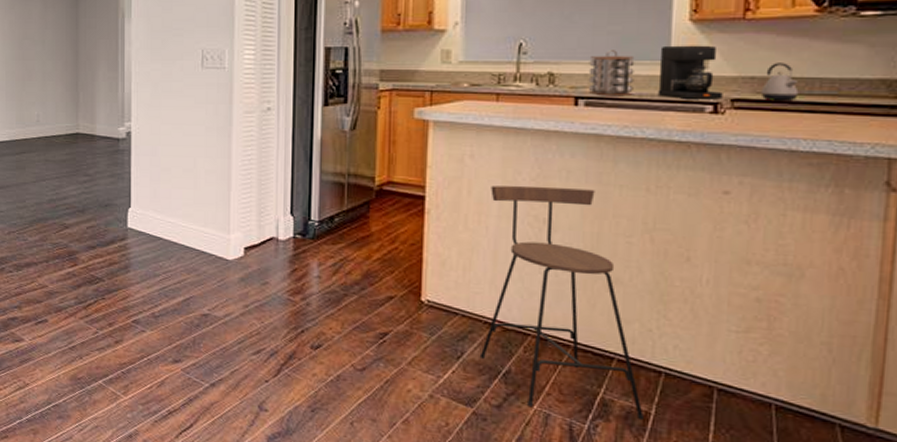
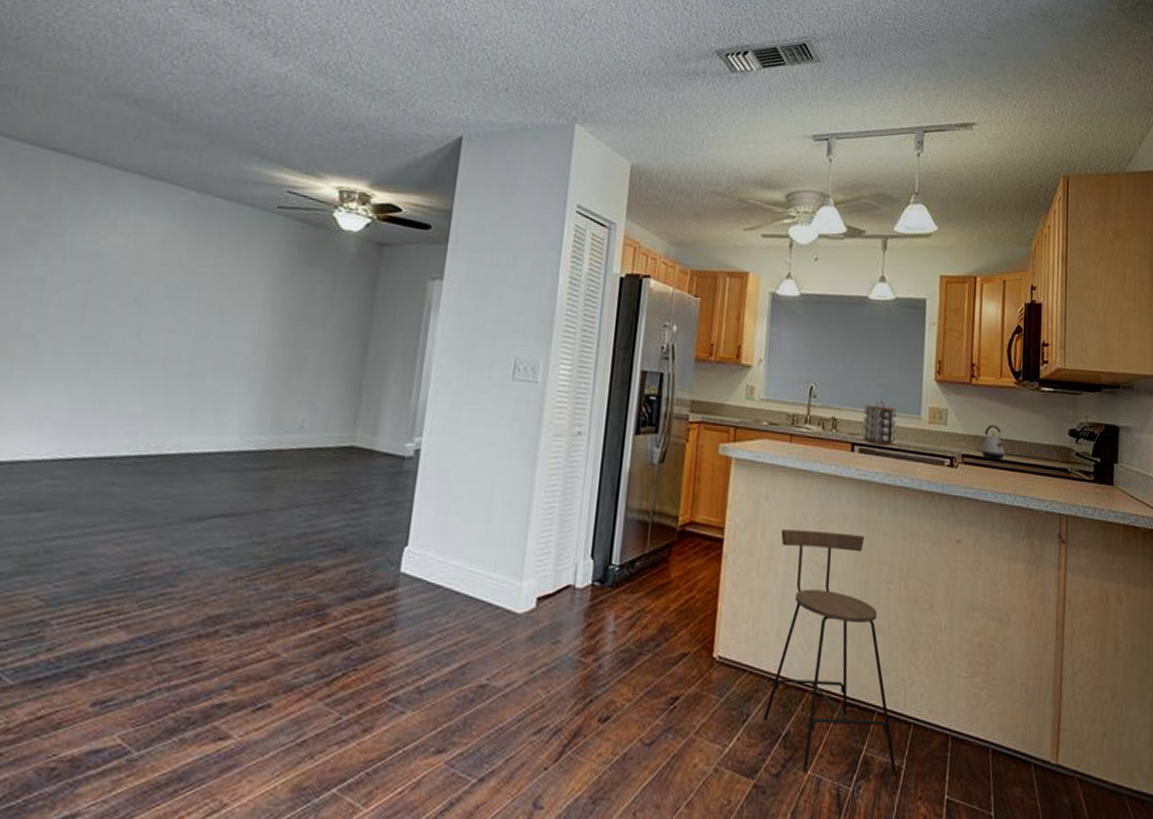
coffee maker: present [657,45,723,99] -> none [912,401,956,454]

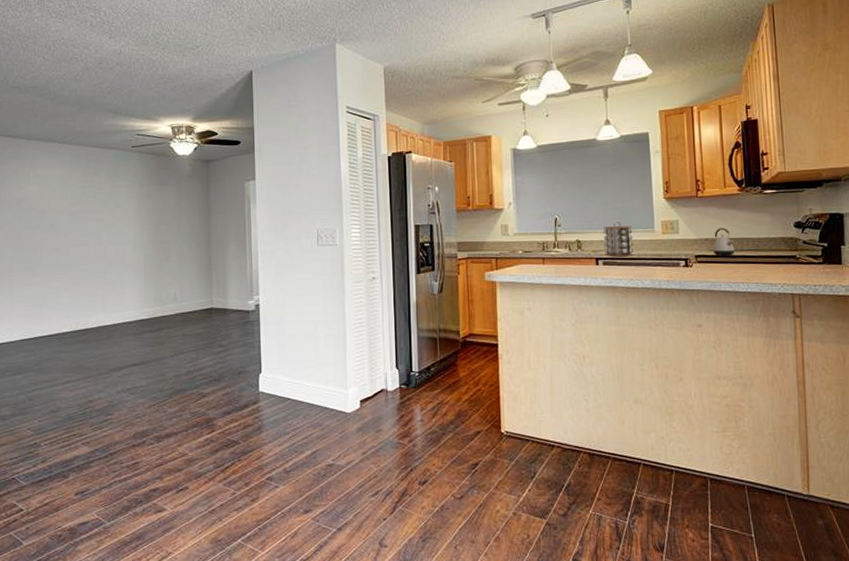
bar stool: present [763,529,897,776] -> none [544,329,665,512]

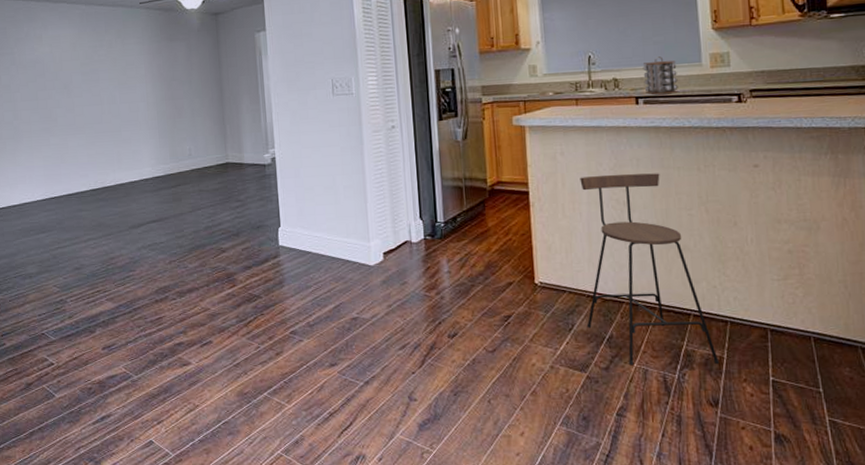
bar stool: none [544,329,665,512] -> present [580,173,719,366]
kettle: present [712,228,735,255] -> none [769,58,797,89]

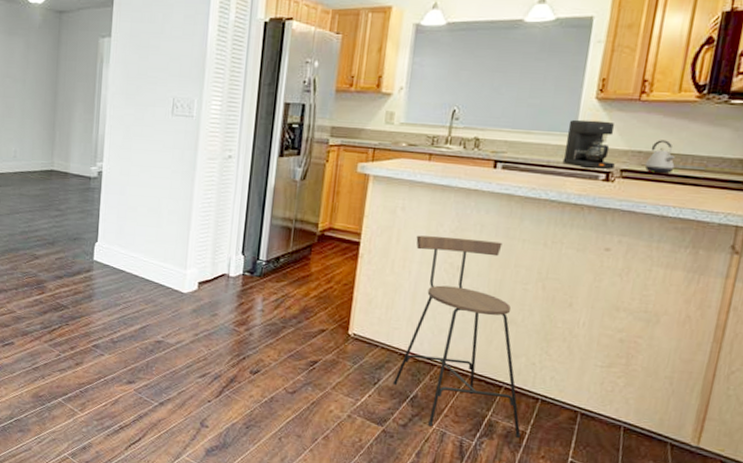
spice rack: present [643,56,679,95] -> none [506,120,548,163]
coffee maker: none [694,48,743,93] -> present [562,119,615,169]
kettle: none [769,58,797,89] -> present [644,140,675,173]

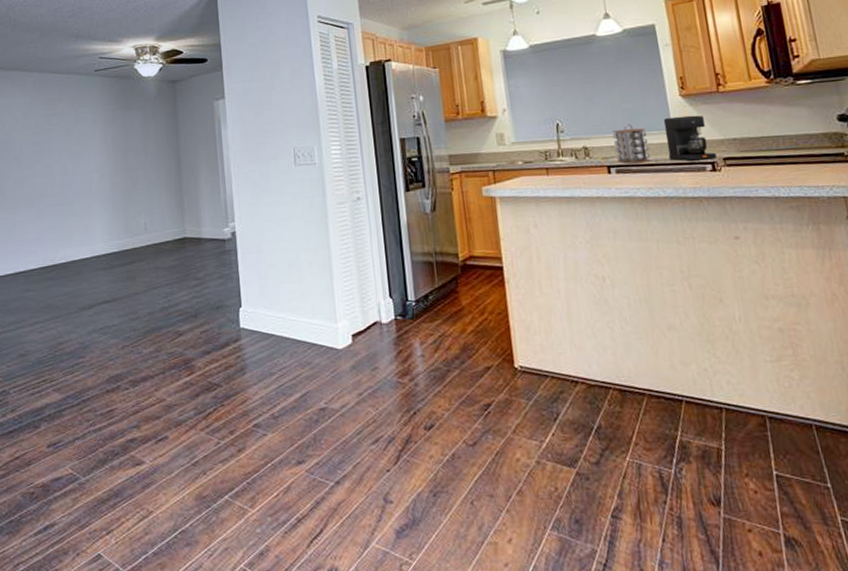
bar stool: present [392,235,521,438] -> none [555,246,717,460]
spice rack: none [506,120,548,163] -> present [612,124,651,164]
kettle: present [644,140,675,173] -> none [742,125,770,157]

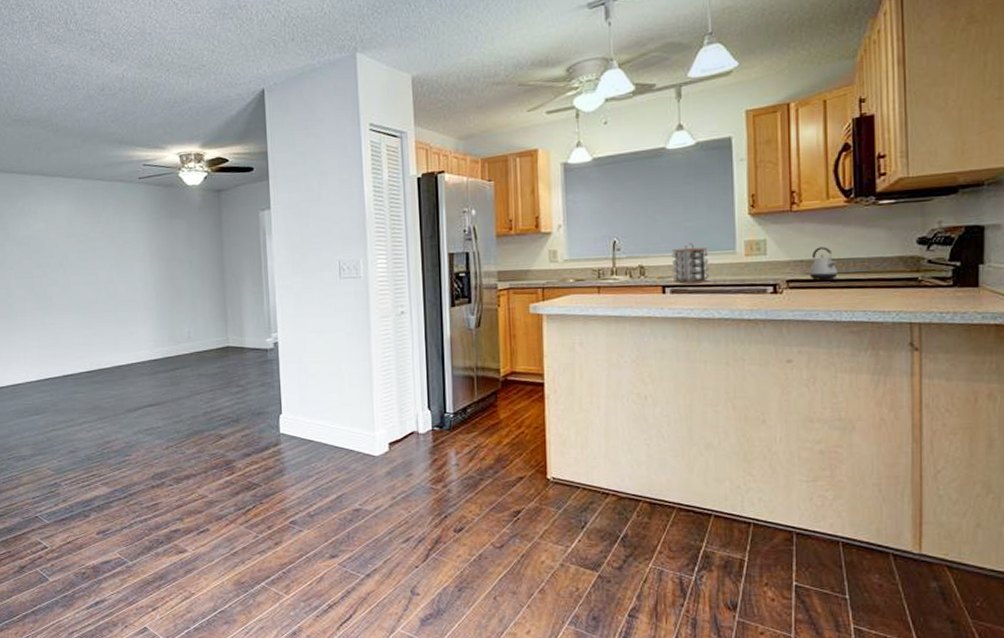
coffee maker: present [663,115,717,161] -> none [727,235,780,283]
kettle: none [742,125,770,157] -> present [809,247,838,279]

